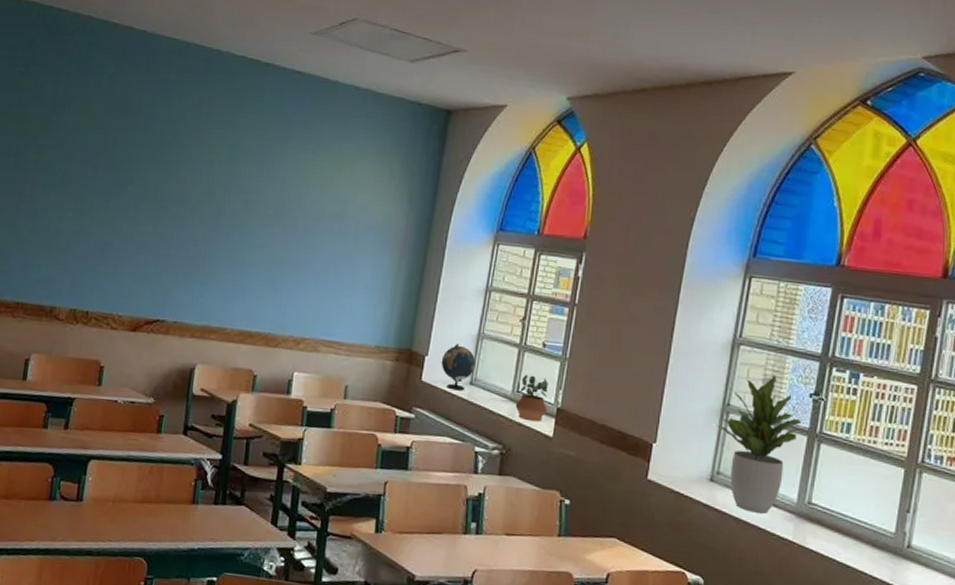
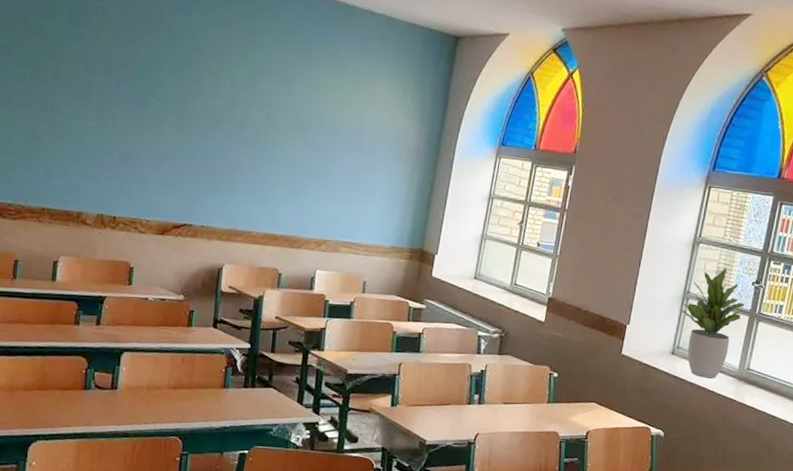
globe: present [441,343,476,391] -> none [449,244,480,285]
potted plant: present [515,374,548,422] -> none [513,270,541,310]

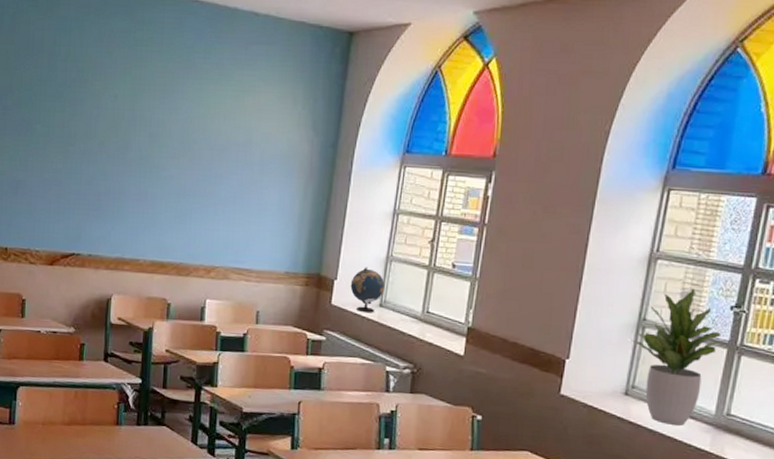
globe: none [449,244,480,285] -> present [350,267,385,313]

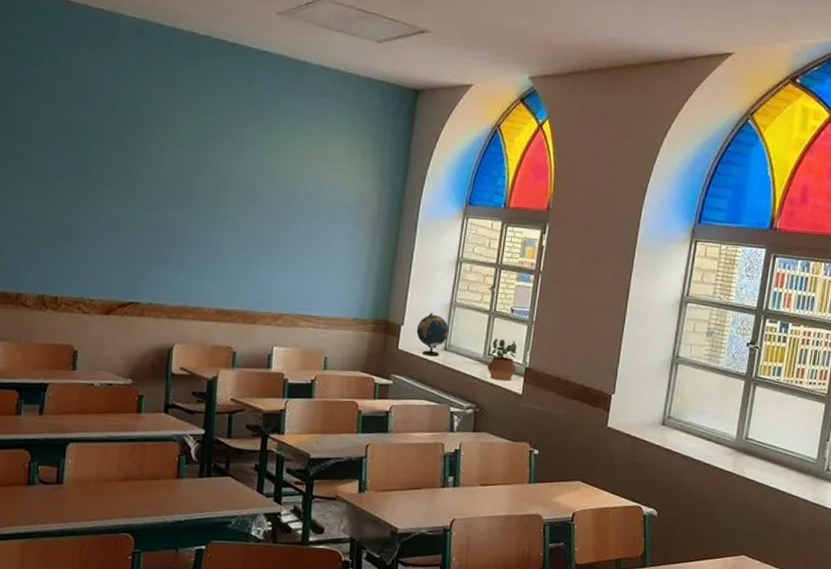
potted plant: none [425,295,458,341] -> present [487,338,517,381]
potted plant: present [629,288,721,426] -> none [665,328,740,450]

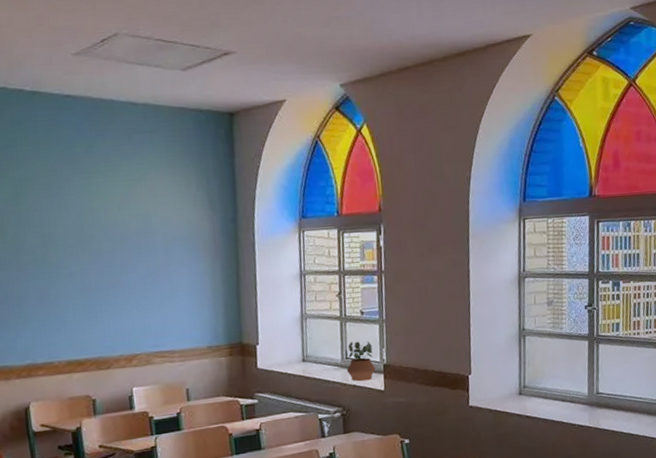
globe: present [416,312,449,357] -> none [272,328,305,370]

